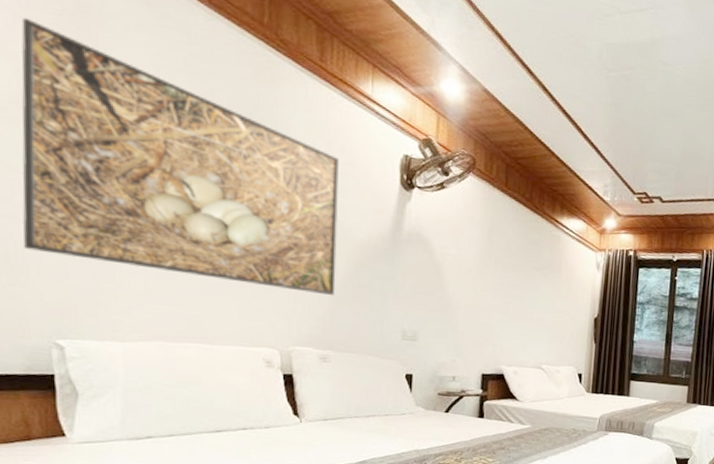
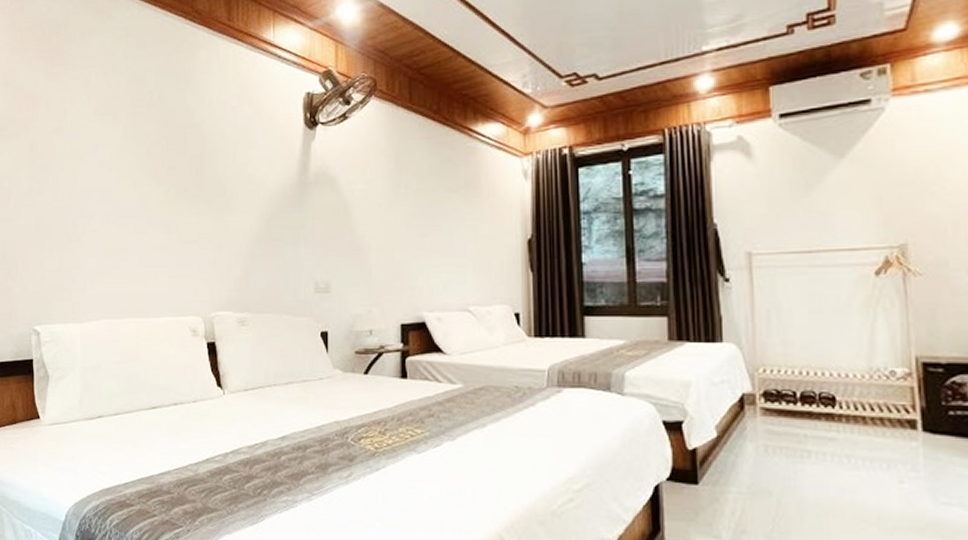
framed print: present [20,18,339,296] -> none [14,50,250,254]

